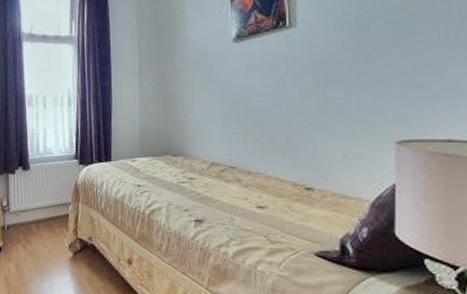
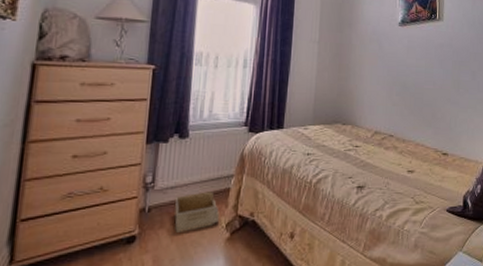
storage bin: none [26,216,62,248] -> present [174,192,219,232]

